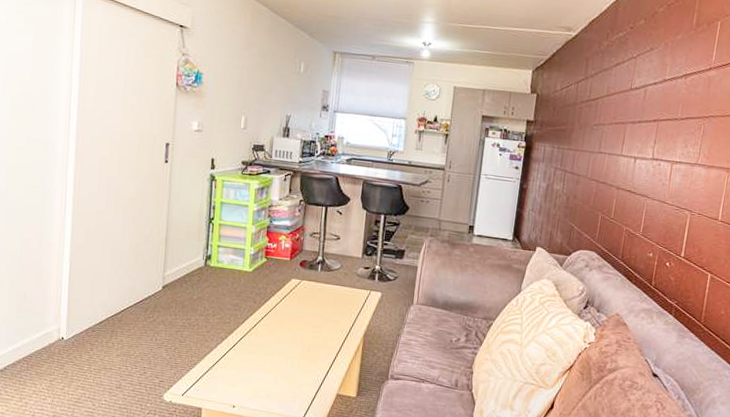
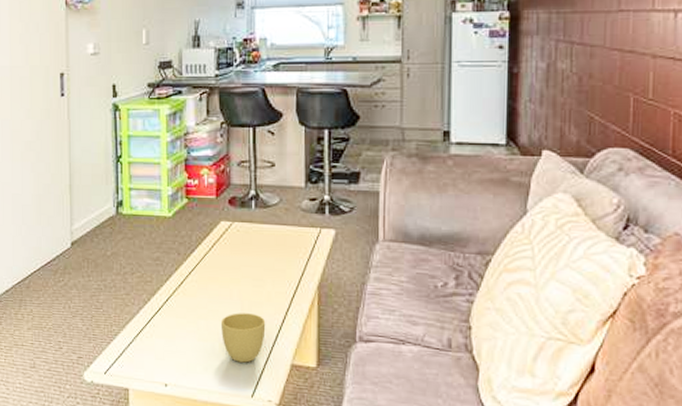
cup: none [283,352,320,392] -> present [221,313,266,363]

